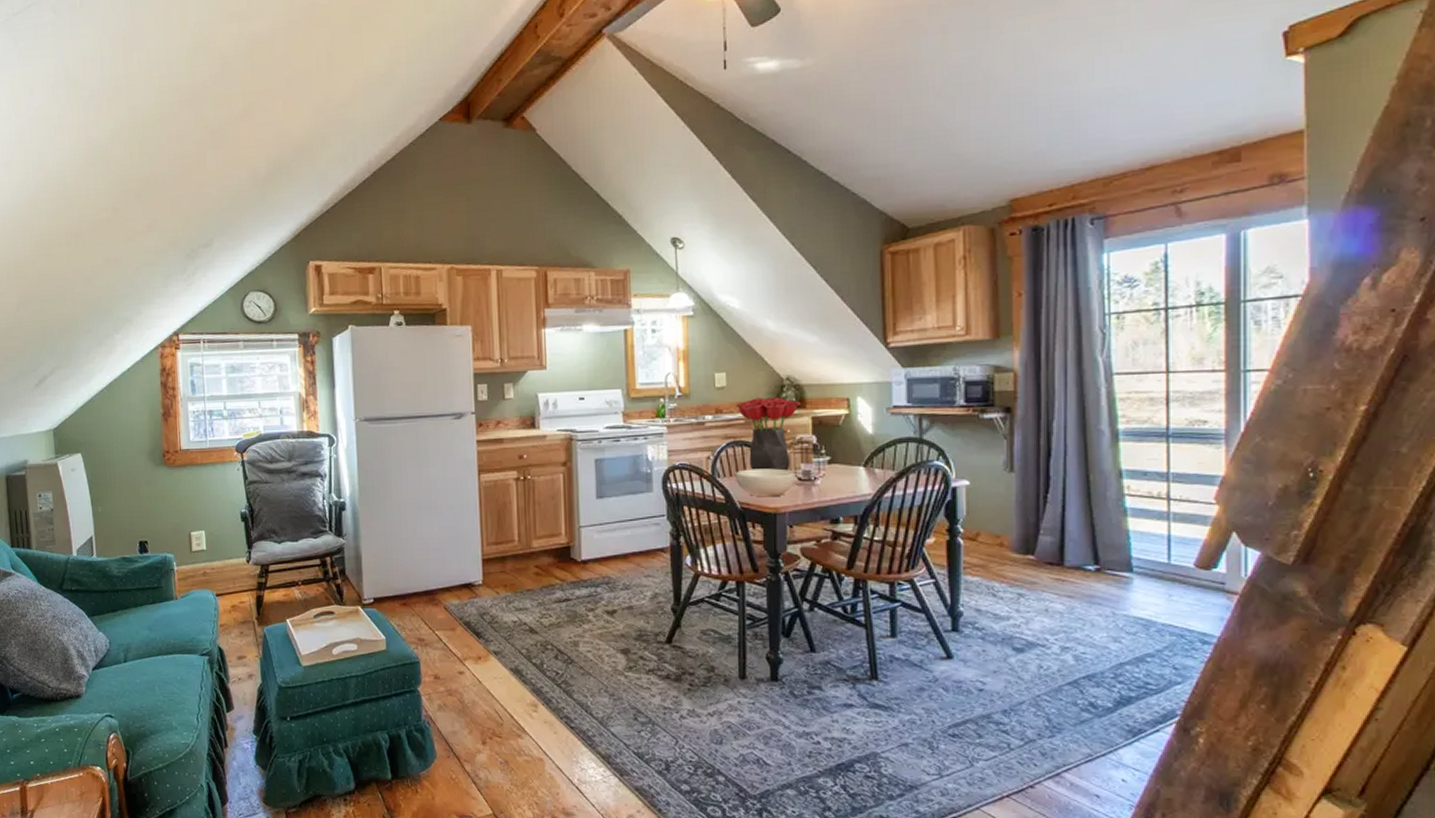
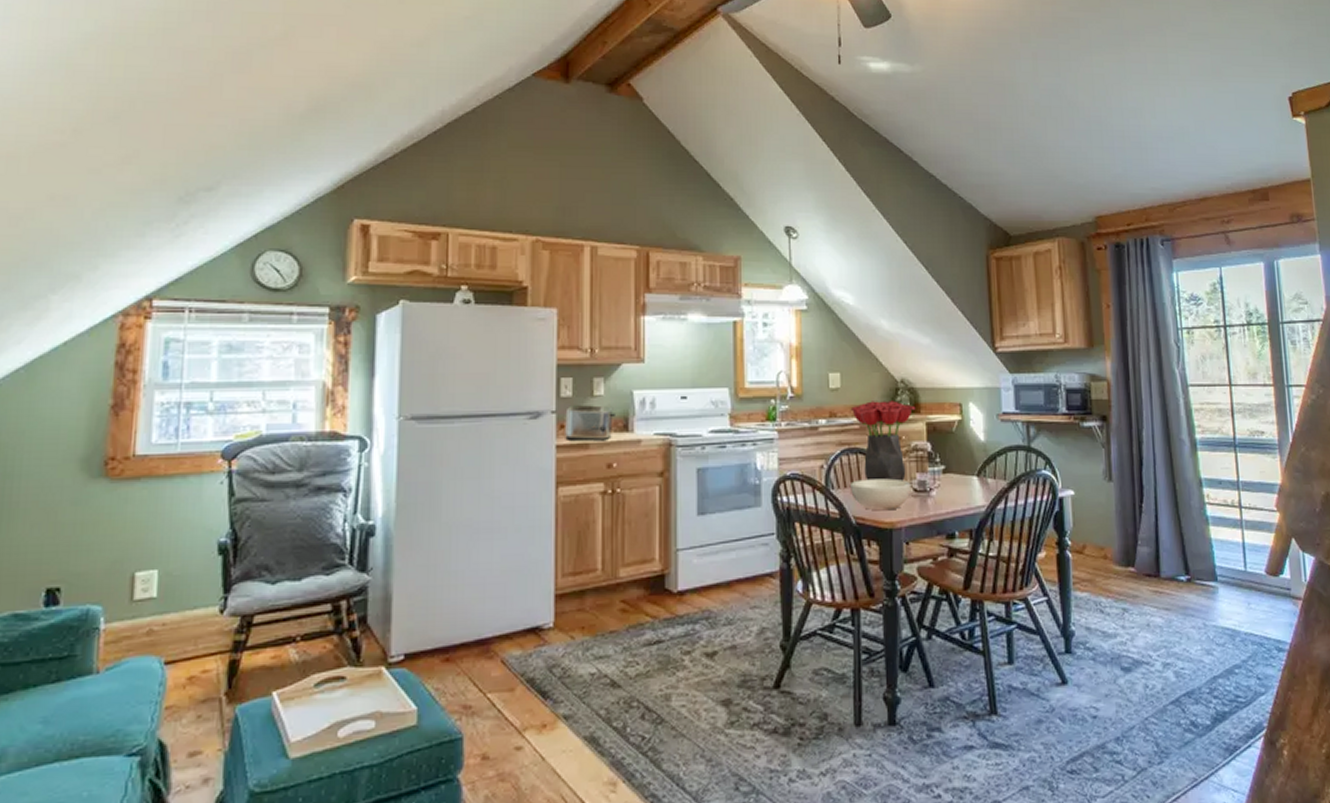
toaster: none [482,406,524,437] -> present [565,405,615,442]

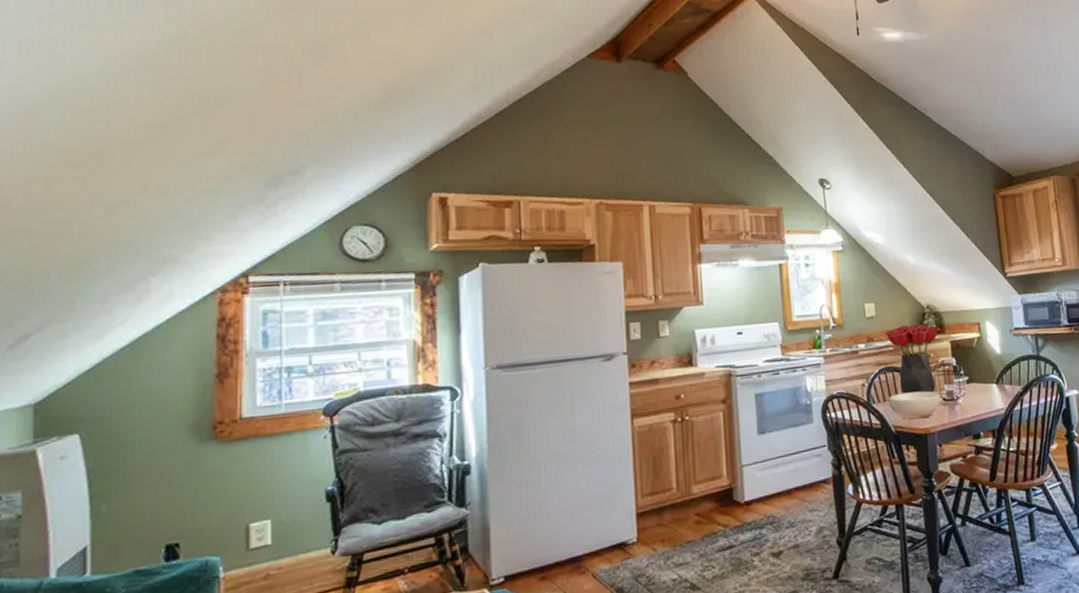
toaster: present [565,405,615,442] -> none [635,344,680,378]

